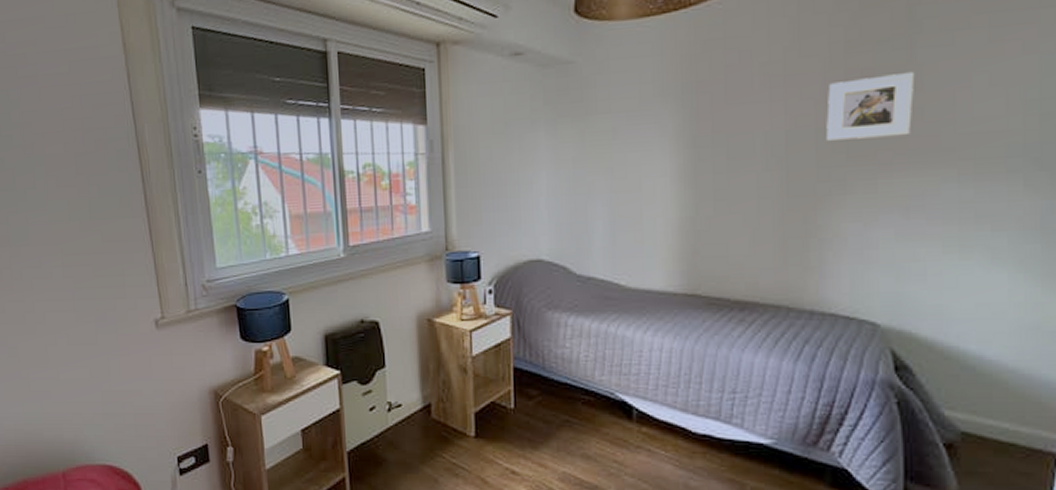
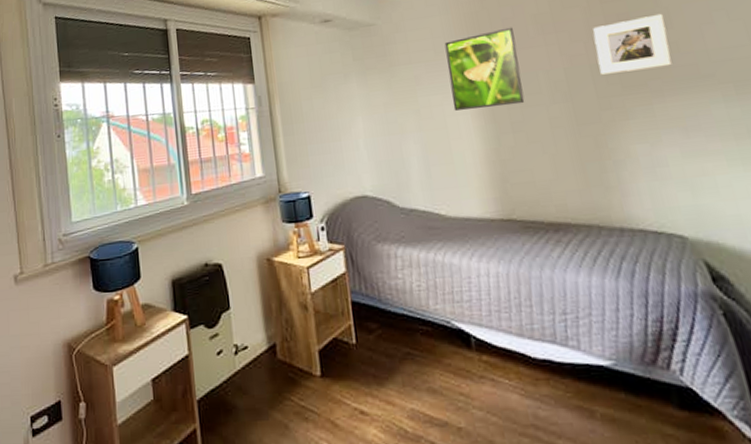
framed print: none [651,76,736,172] -> present [444,27,525,111]

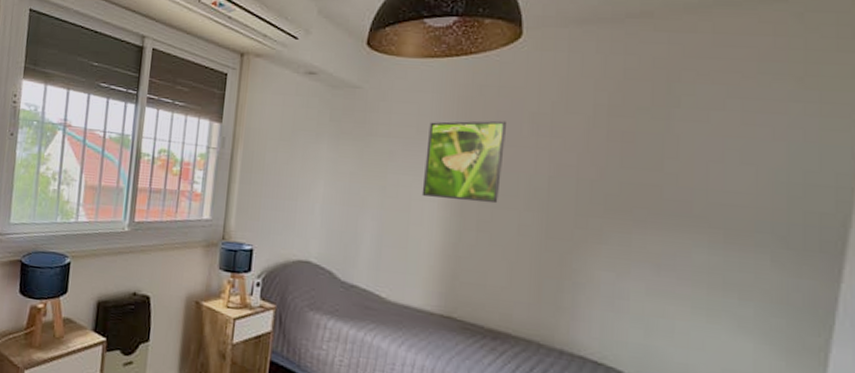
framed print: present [593,13,672,75] -> none [586,139,672,198]

